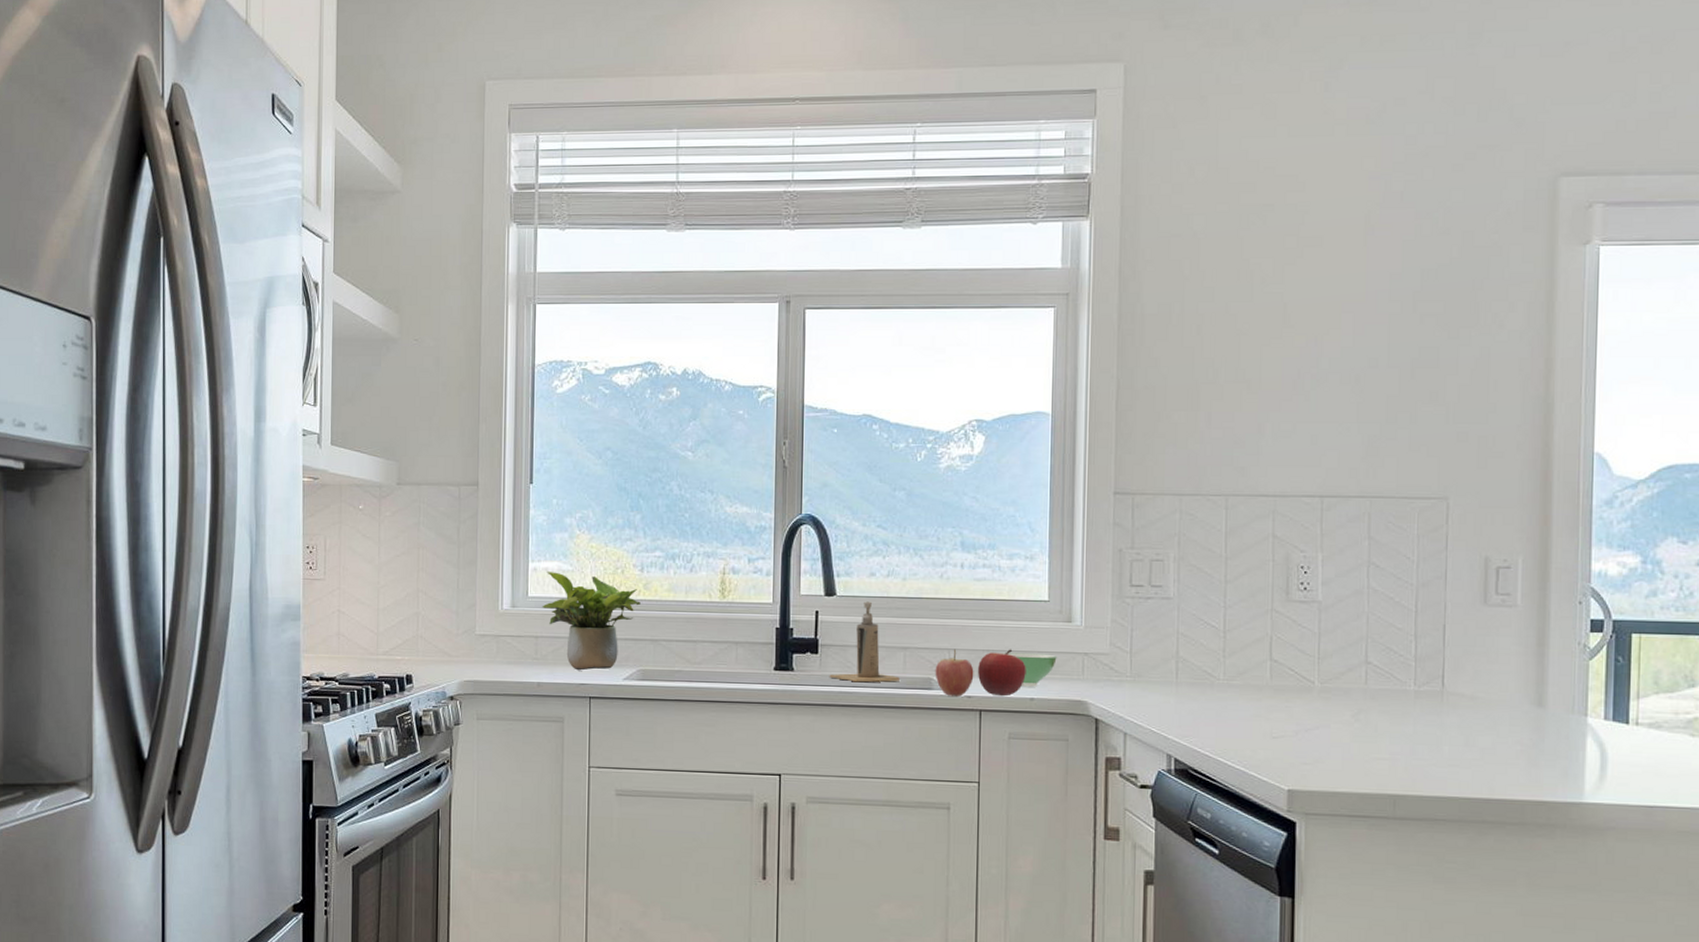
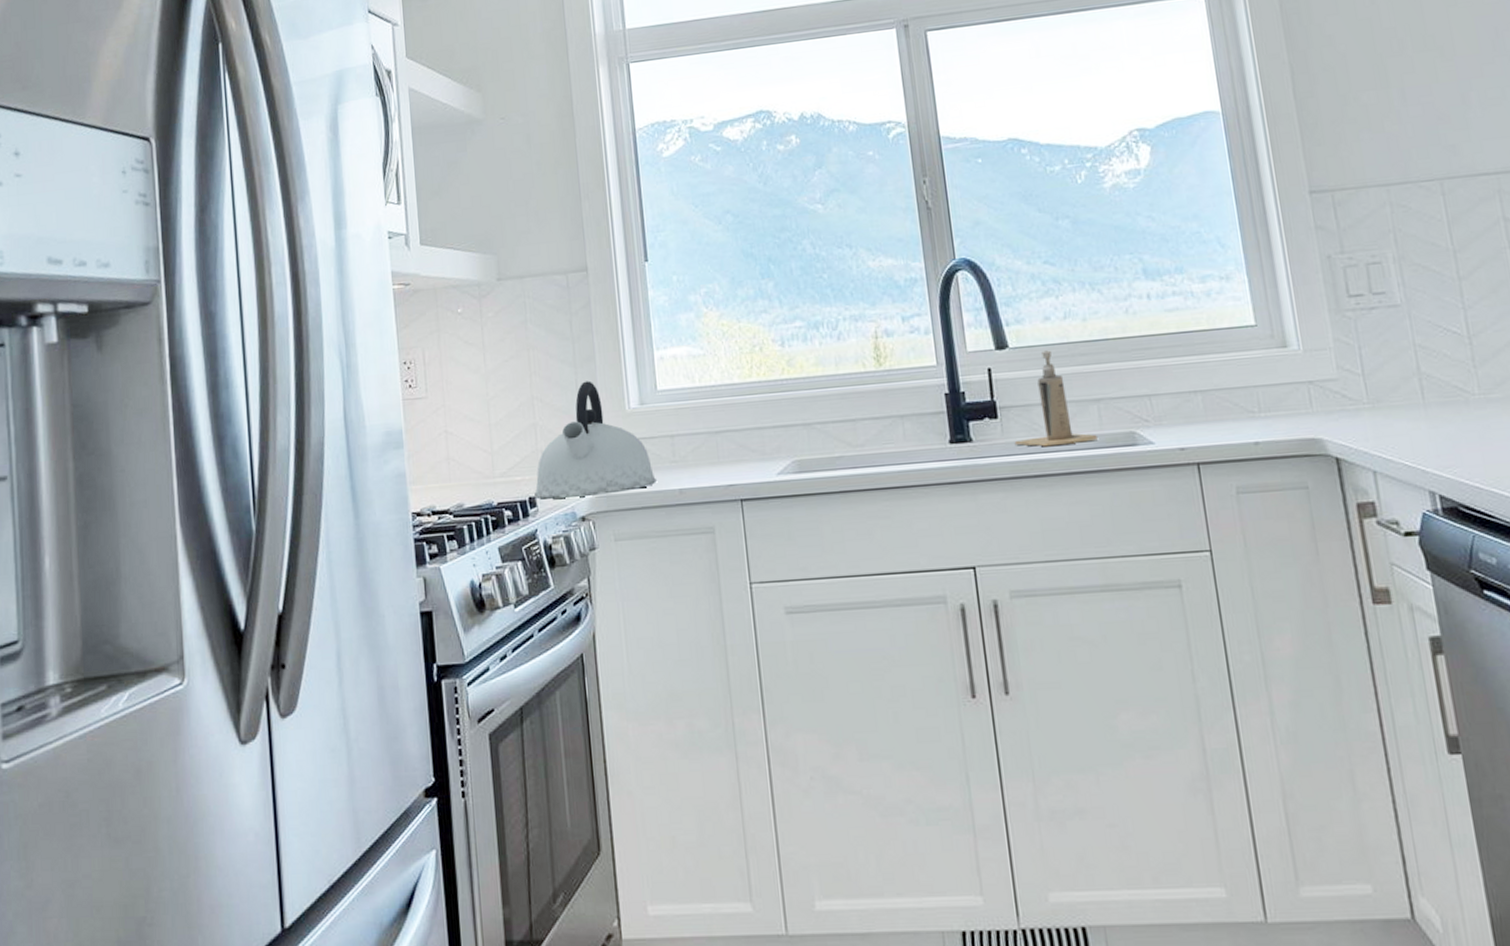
kettle: none [411,581,520,680] -> present [534,380,658,499]
potted plant: present [542,572,641,671] -> none [674,358,786,470]
fruit: present [935,649,974,698] -> none [1136,394,1184,452]
fruit: present [978,649,1026,697] -> none [1186,387,1245,445]
bowl: present [1000,653,1057,687] -> none [1210,387,1278,430]

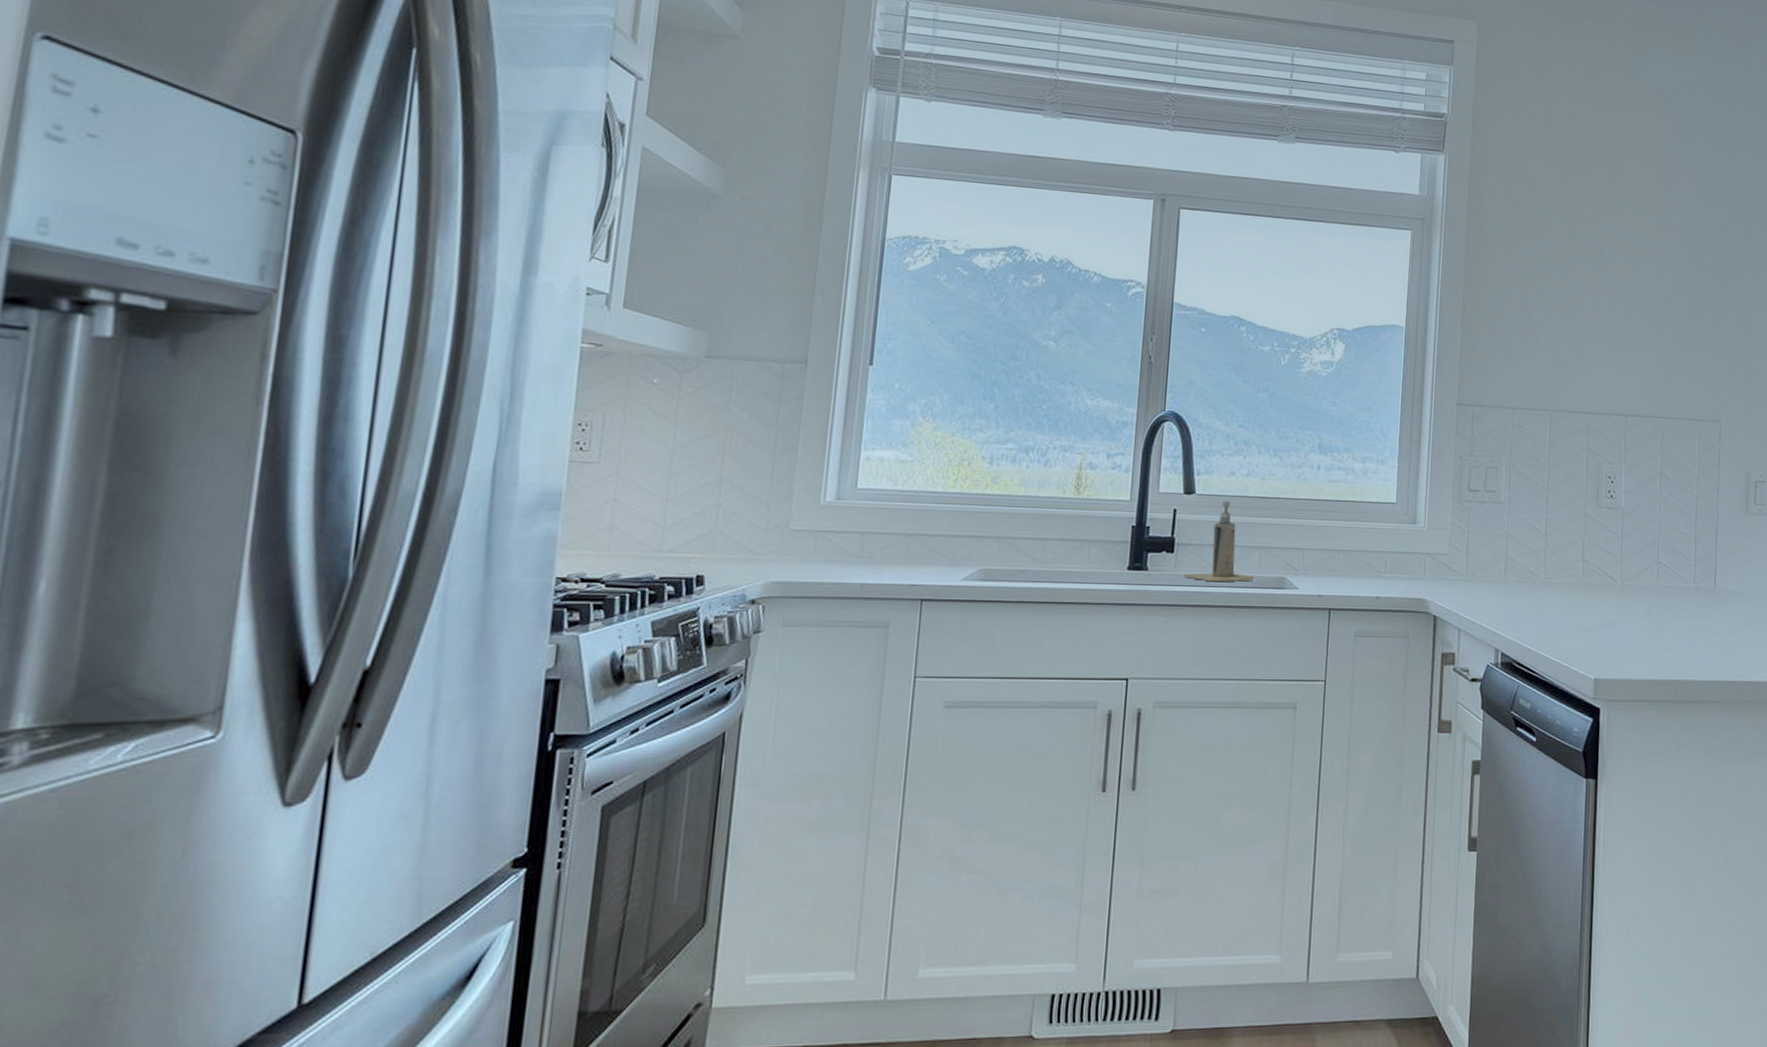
kettle: present [534,380,658,499] -> none [703,469,840,581]

